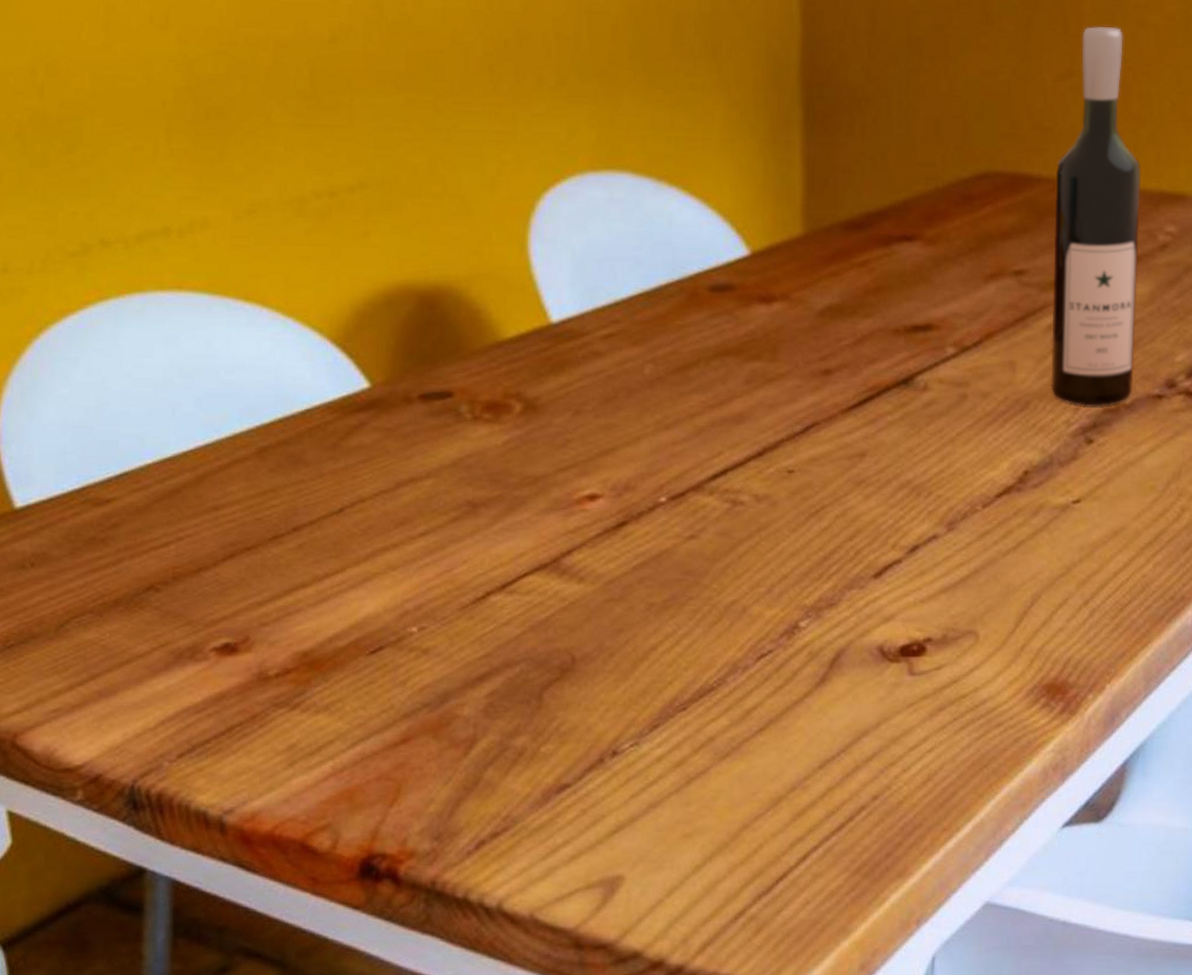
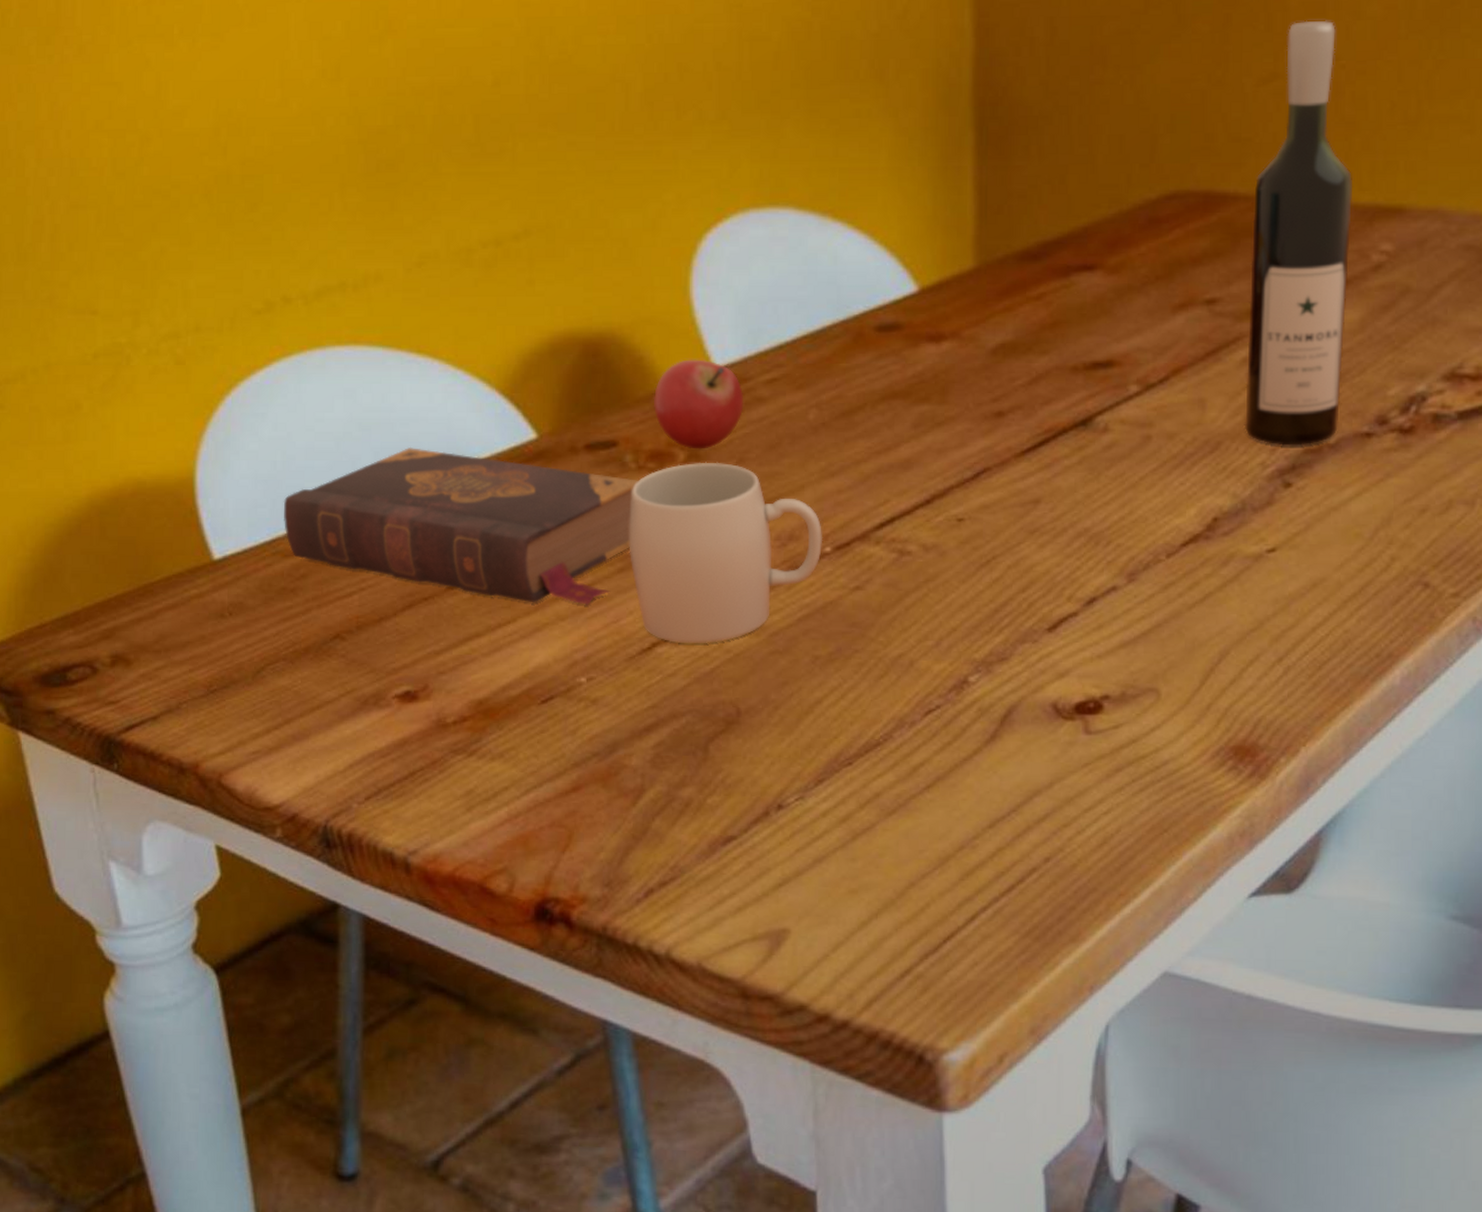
book: none [95,394,474,554] -> present [283,446,638,605]
mug: none [463,413,659,593] -> present [629,462,823,644]
fruit: none [489,313,581,401] -> present [653,359,744,449]

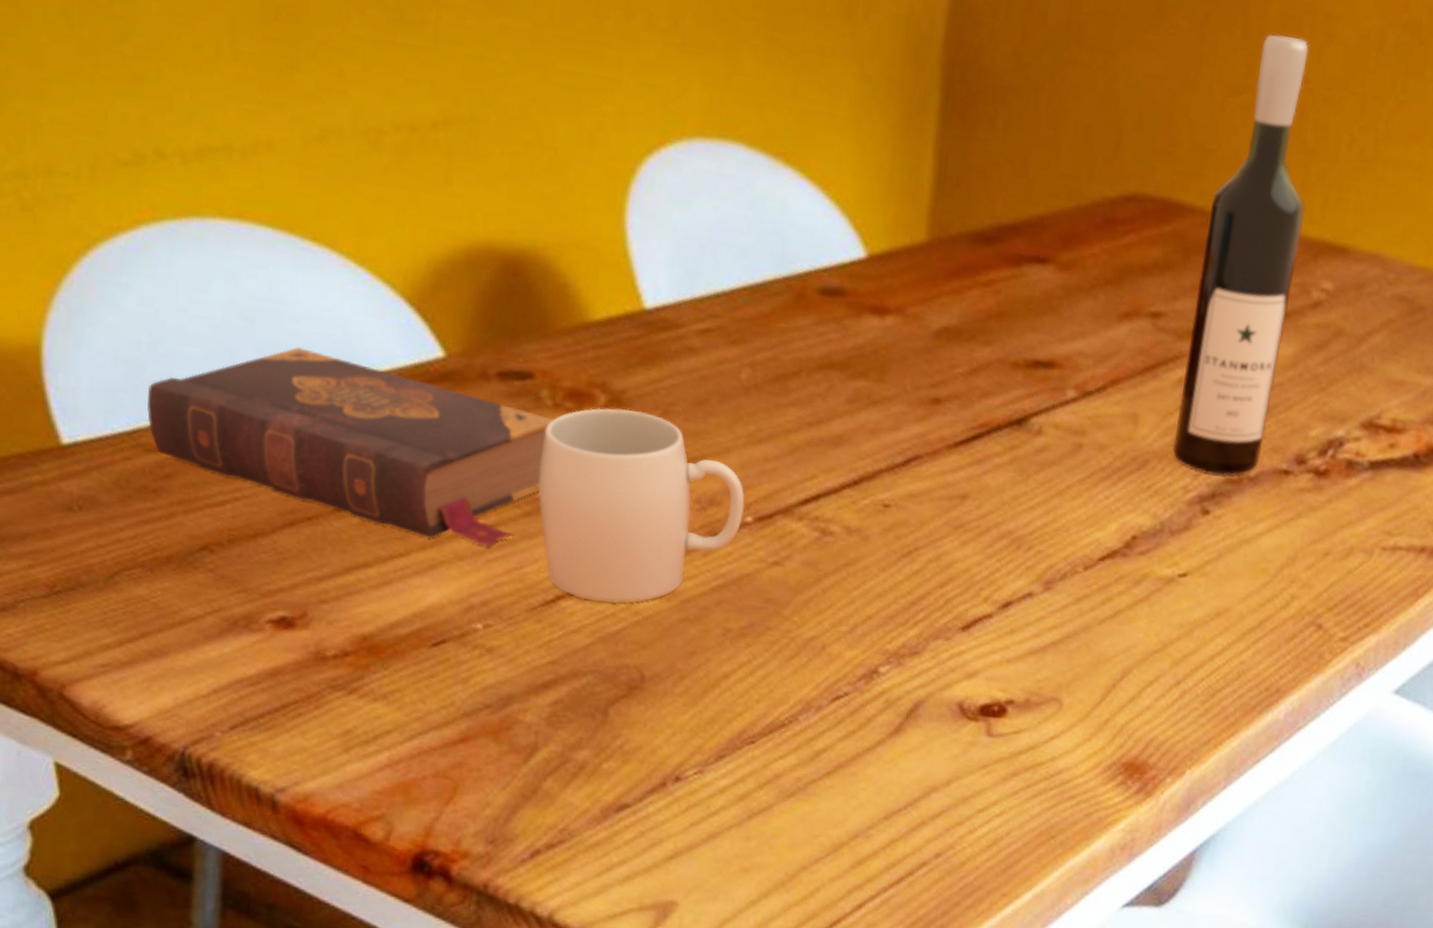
fruit: present [653,359,744,449] -> none [575,294,674,395]

